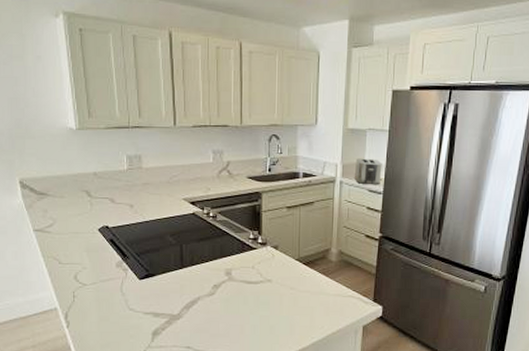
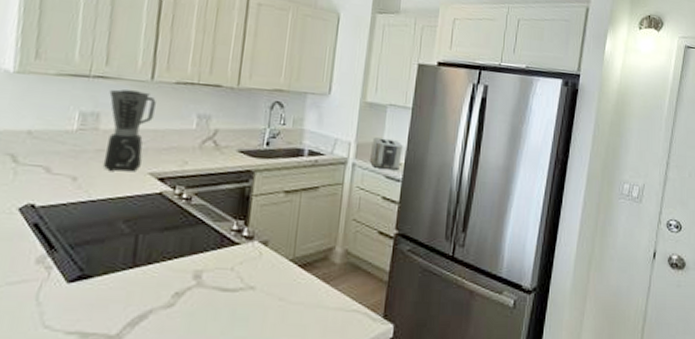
blender: none [145,136,180,199] -> present [103,89,156,171]

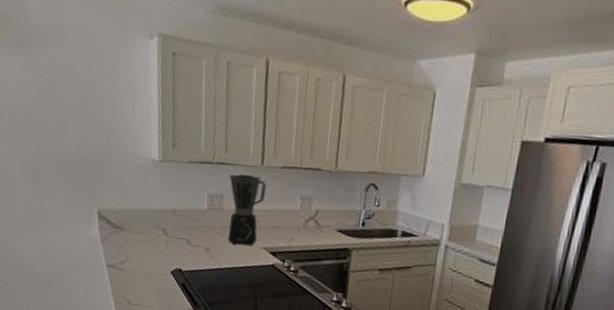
toaster: present [369,137,403,171] -> none [463,220,500,255]

